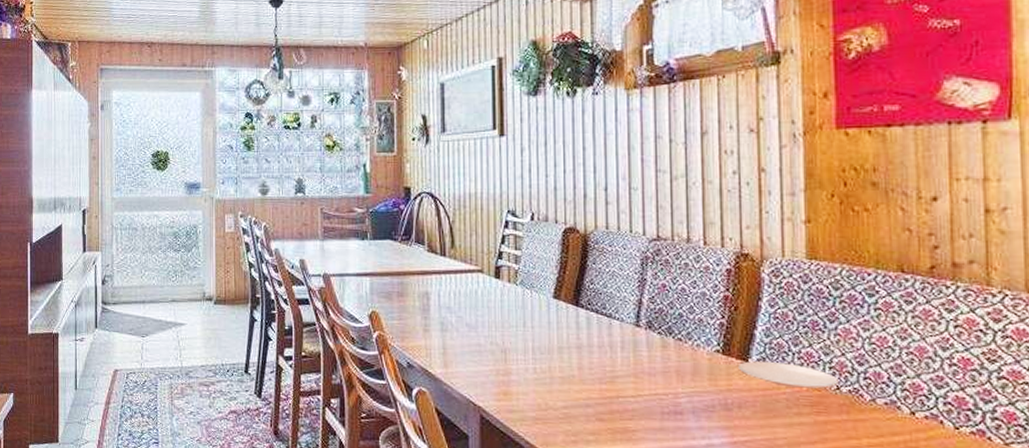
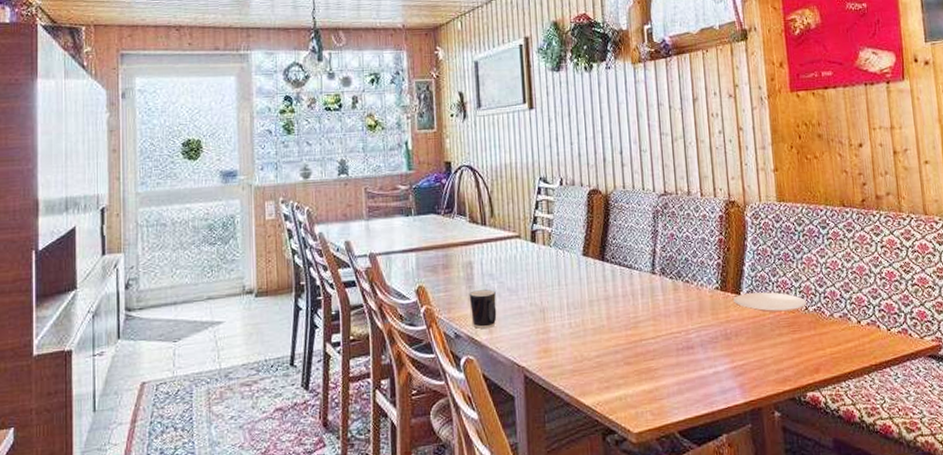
mug: none [424,322,453,362] -> present [469,289,497,329]

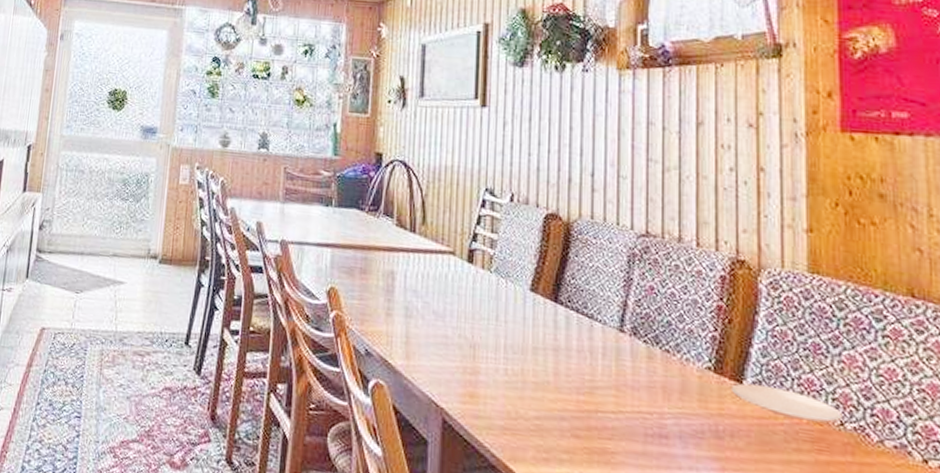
mug: present [469,289,497,329] -> none [386,305,418,353]

